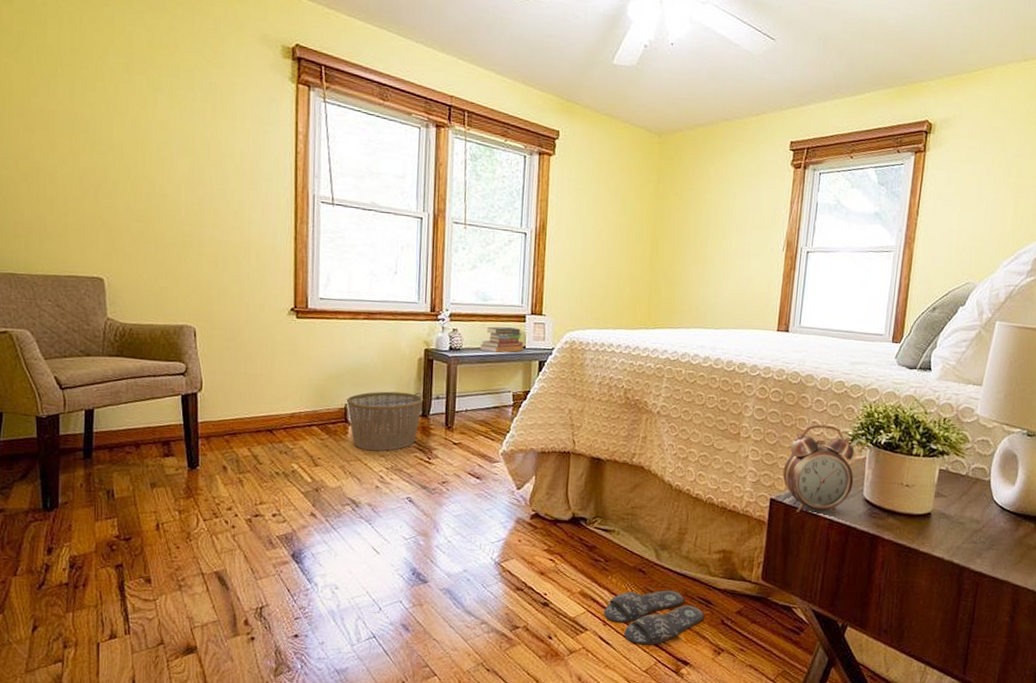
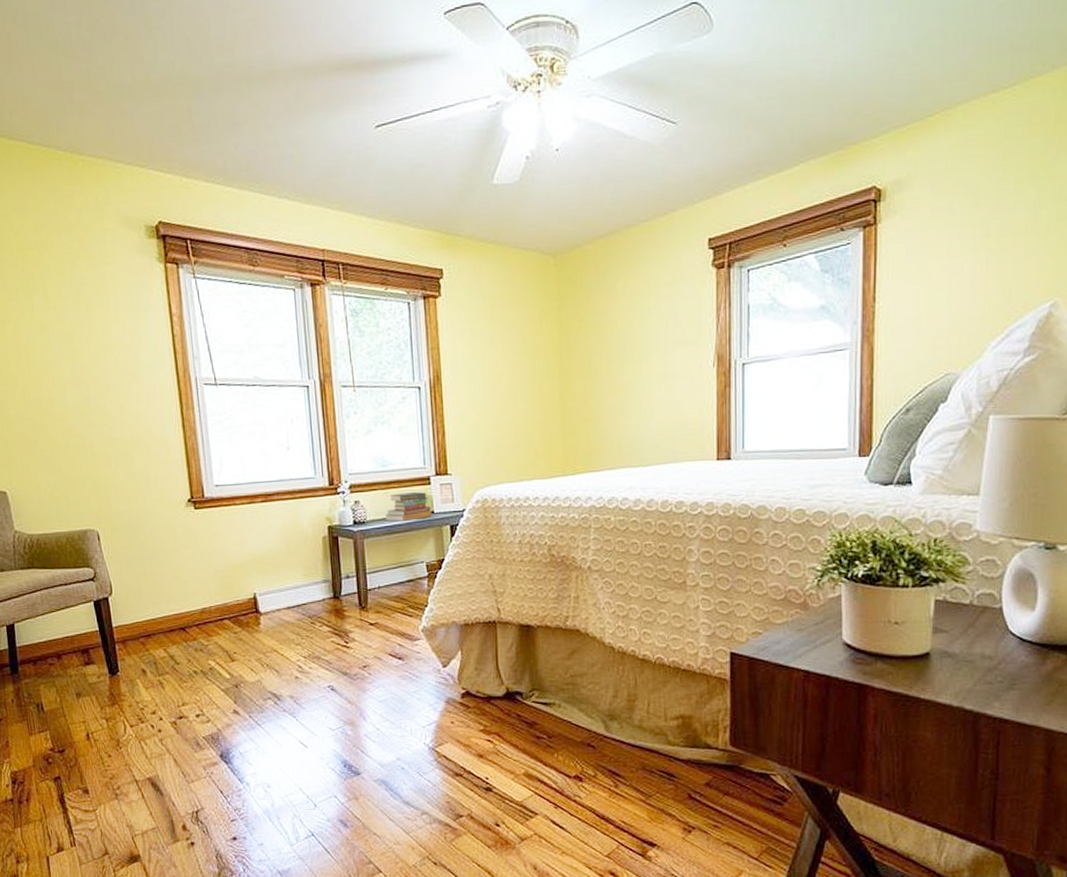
basket: present [346,391,424,451] -> none [254,573,334,640]
slippers: present [603,590,704,645] -> none [553,764,667,827]
alarm clock: present [782,424,855,516] -> none [742,562,829,667]

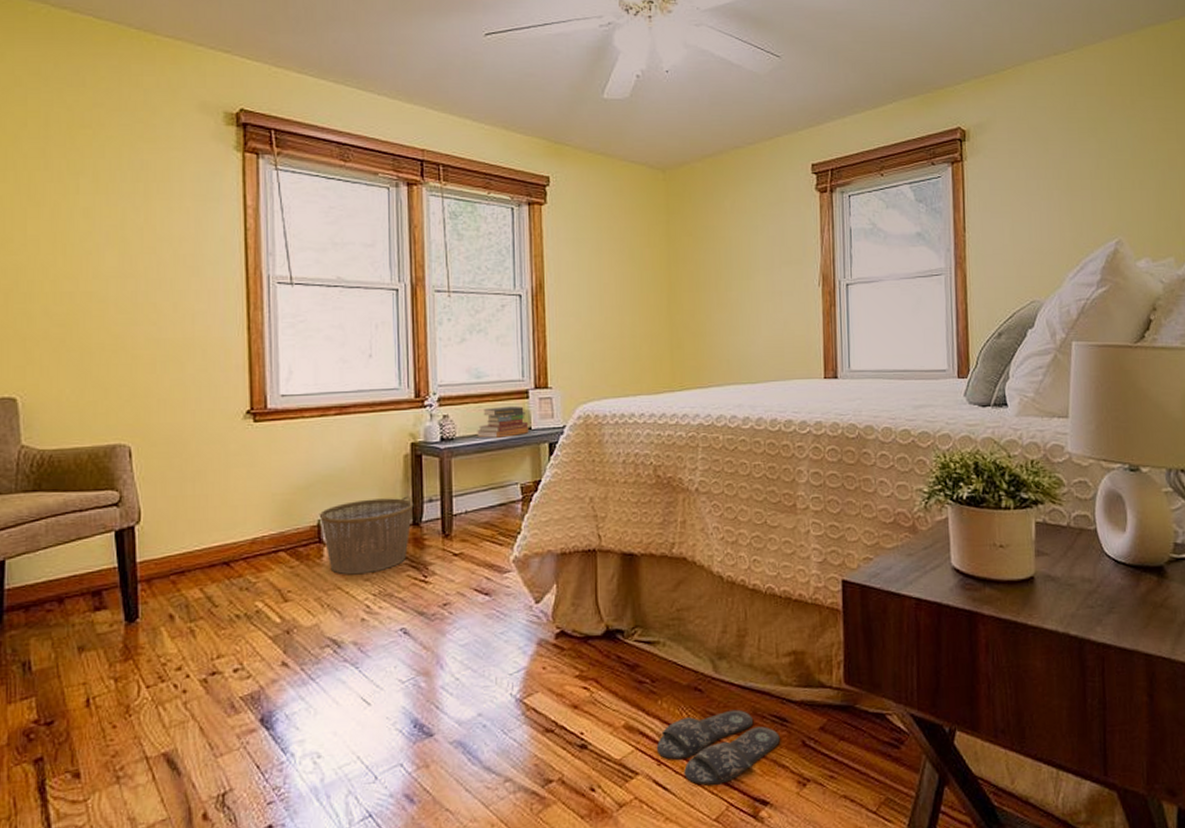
basket: none [254,573,334,640] -> present [319,496,414,575]
slippers: none [553,764,667,827] -> present [656,709,780,785]

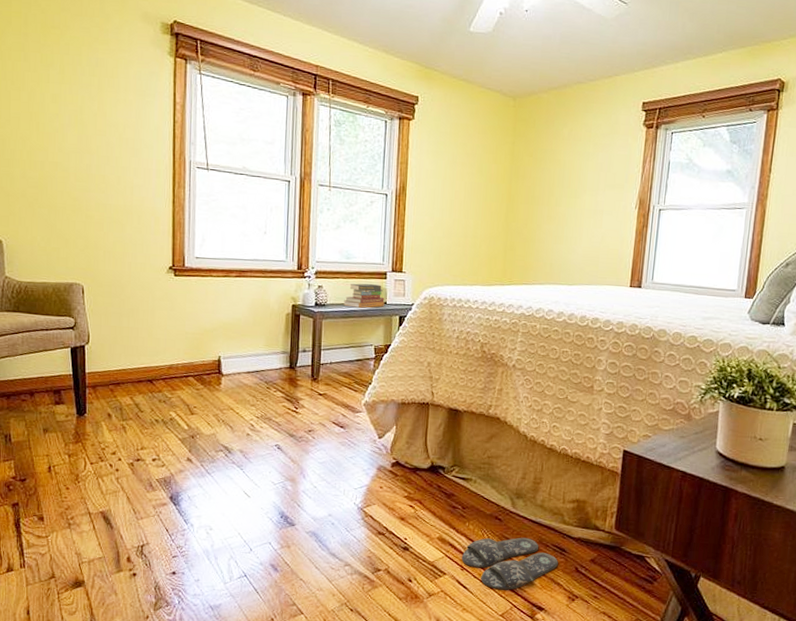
basket: present [319,496,414,575] -> none [219,344,291,401]

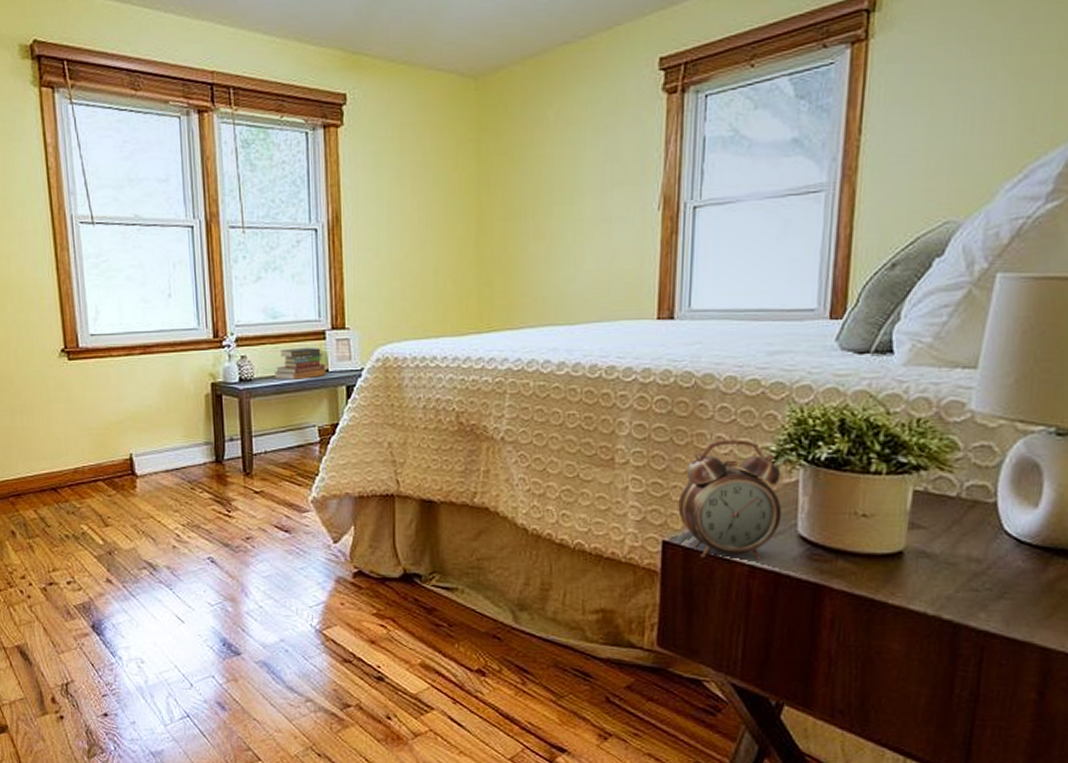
slippers: present [461,537,558,590] -> none [452,660,582,728]
alarm clock: none [635,378,707,468] -> present [678,440,782,560]

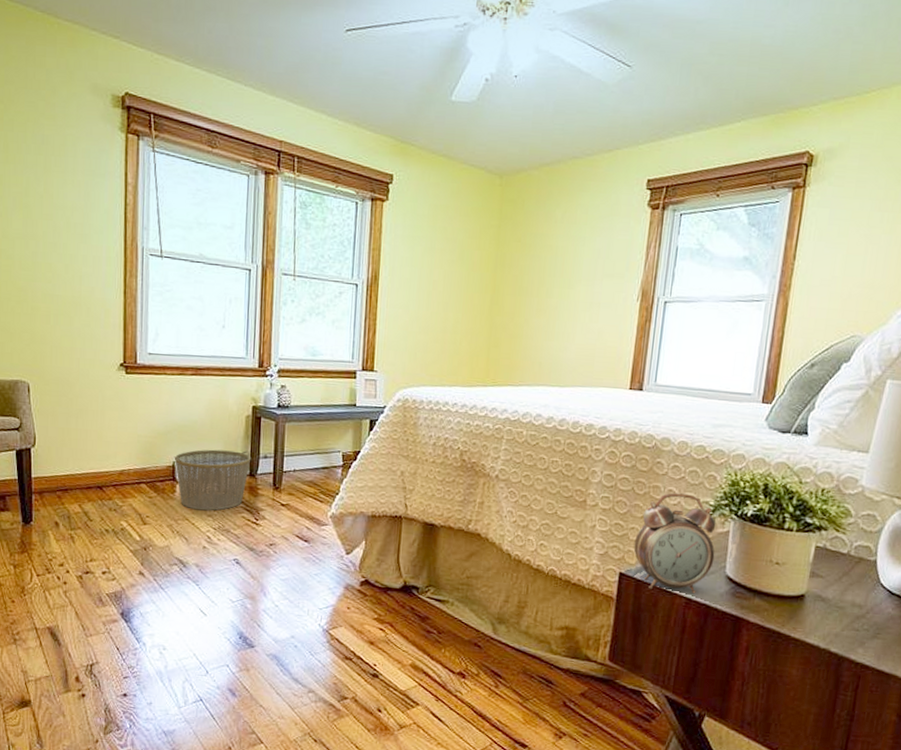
basket: none [130,434,216,506] -> present [174,449,251,511]
books: present [274,347,326,380] -> none [309,383,354,411]

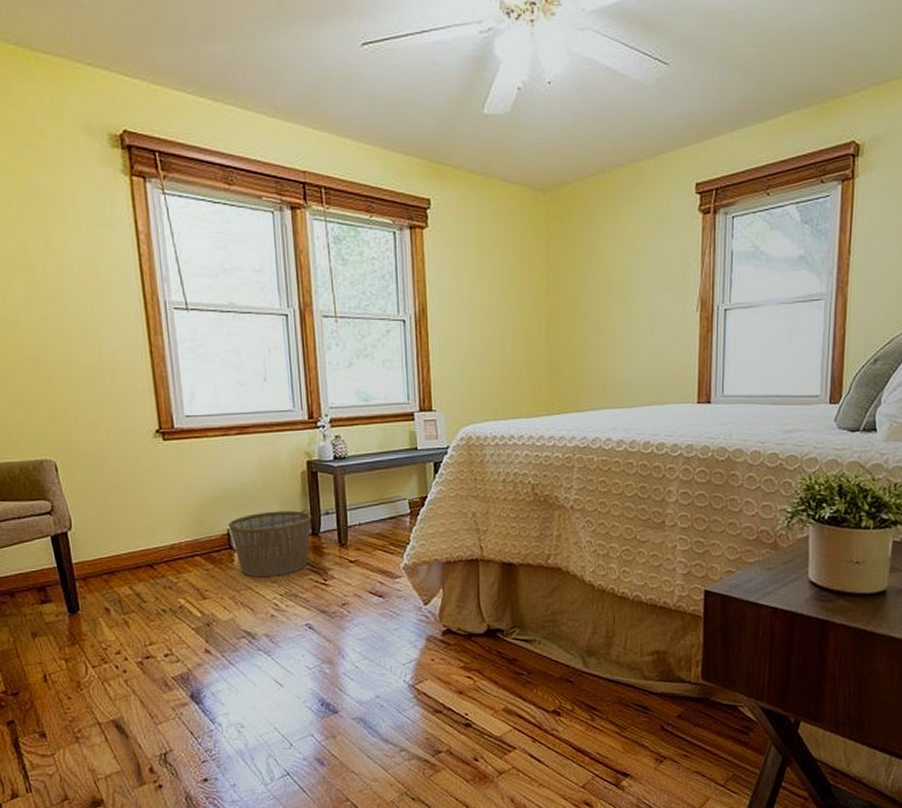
alarm clock: present [633,493,716,594] -> none [716,503,797,604]

